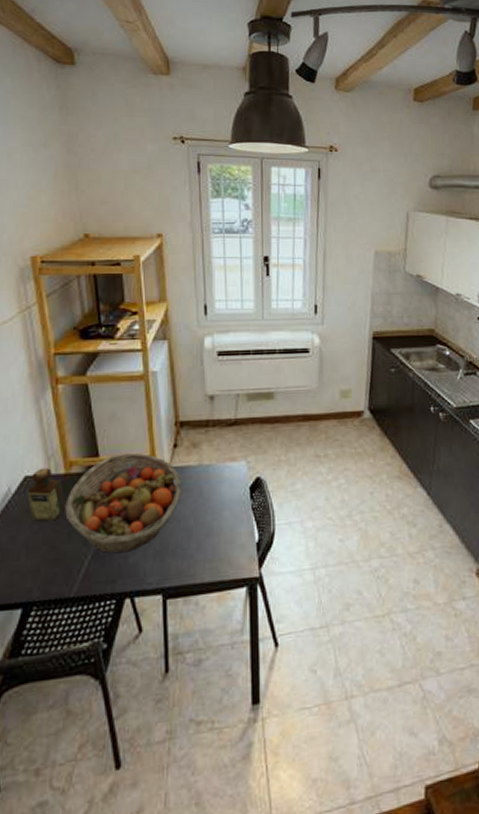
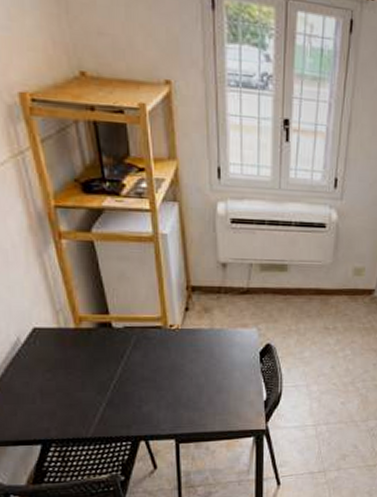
bottle: present [27,468,65,522] -> none [37,321,77,371]
fruit basket: present [65,452,183,554] -> none [77,312,194,403]

